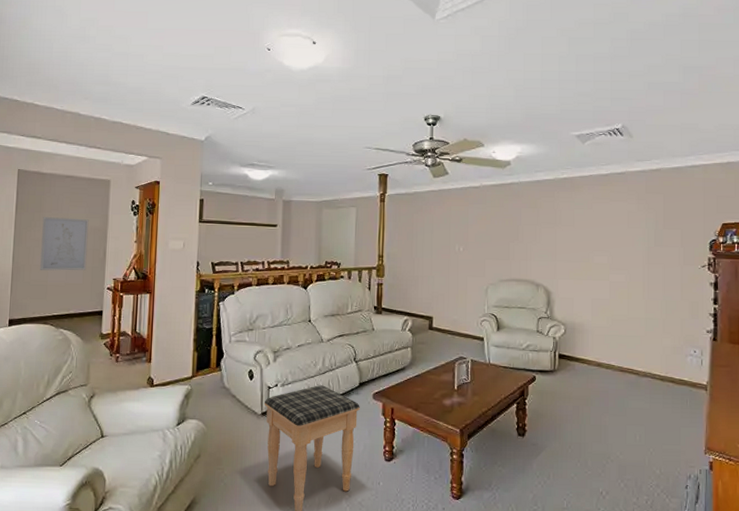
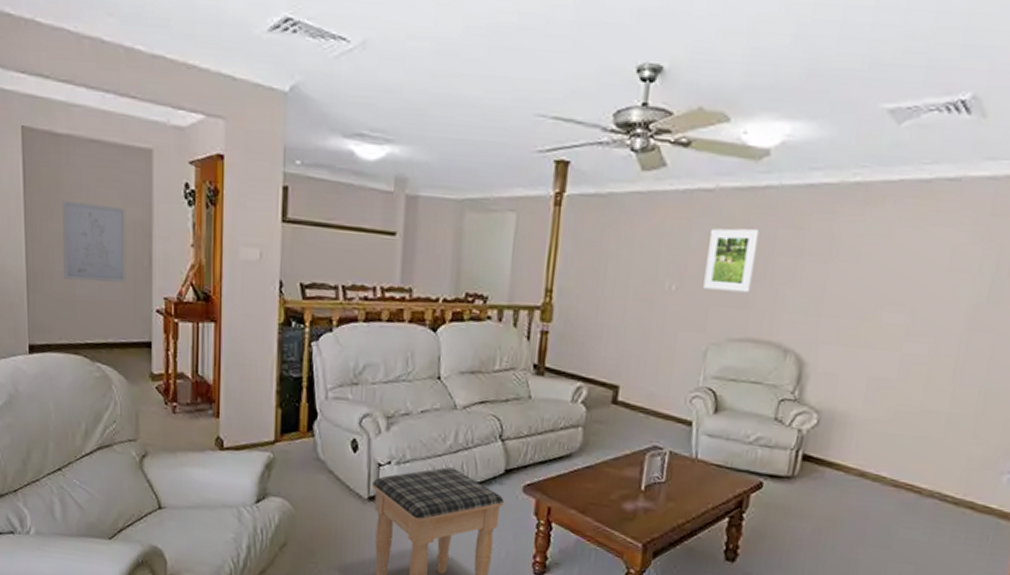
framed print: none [480,210,510,249] -> present [703,228,760,293]

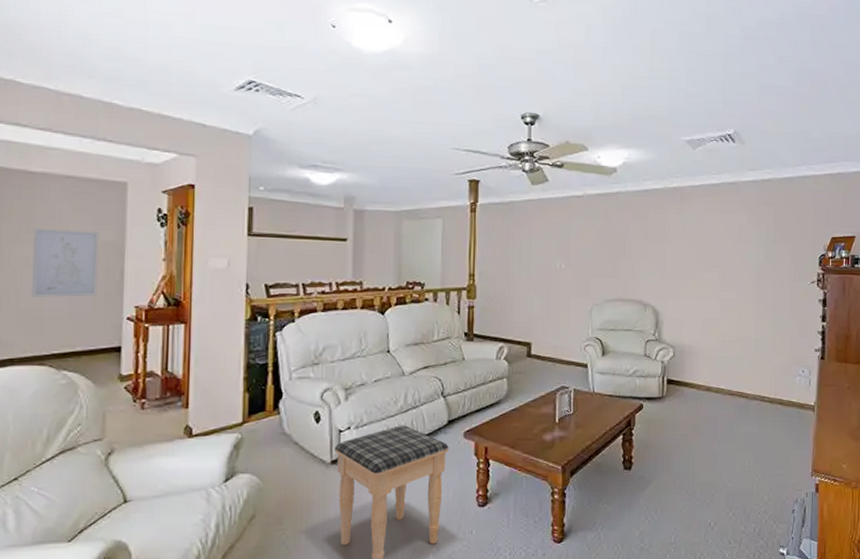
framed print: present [703,228,760,293] -> none [584,222,617,266]

